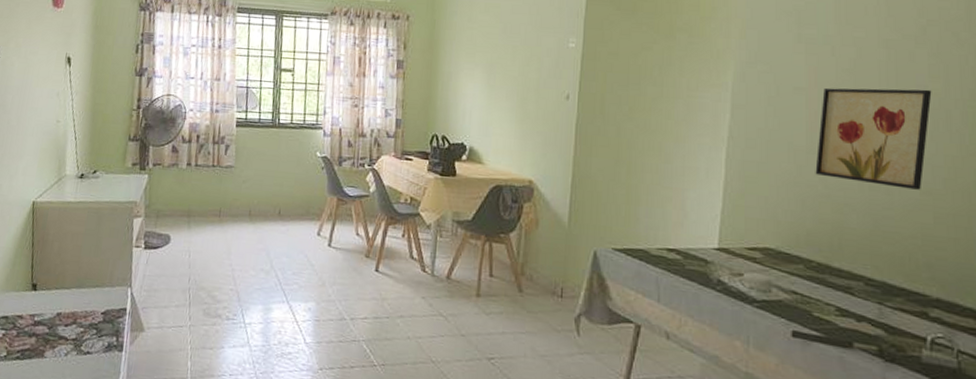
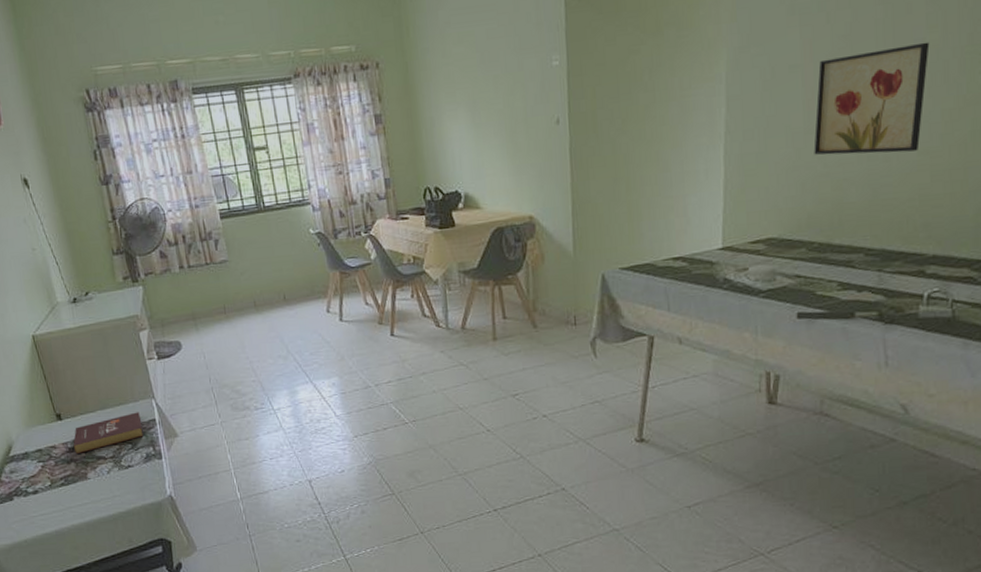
book: none [39,297,113,330] -> present [73,412,144,455]

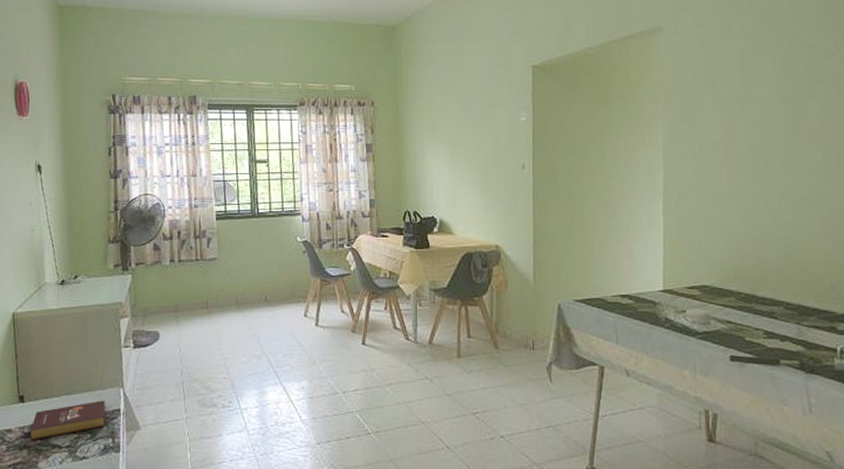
wall art: present [813,42,930,155] -> none [736,136,824,223]

